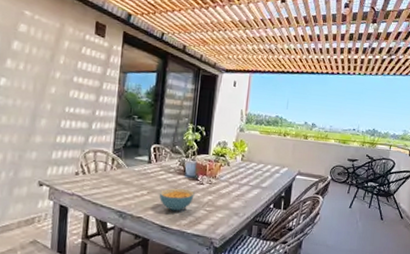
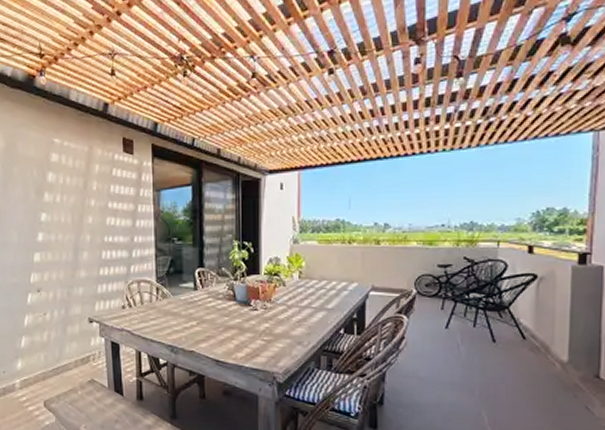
cereal bowl: present [159,188,195,211] -> none [209,316,249,343]

